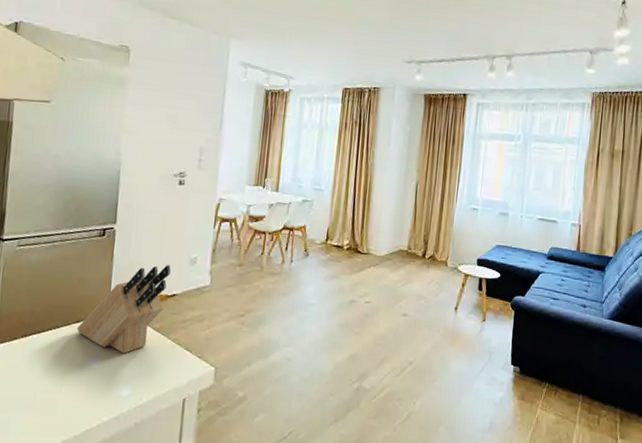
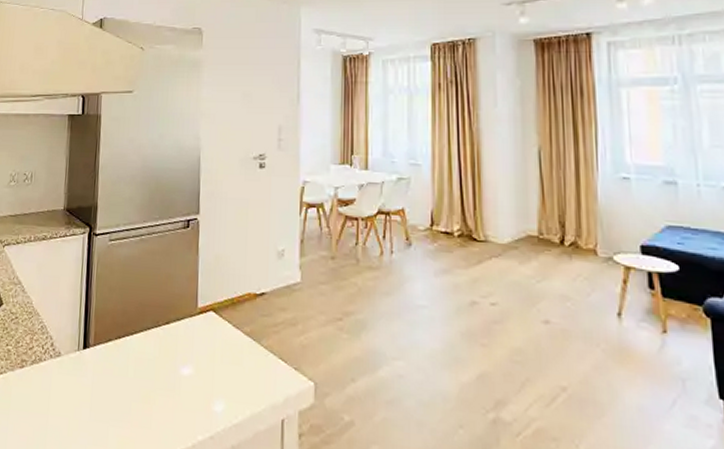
knife block: present [76,265,171,354] -> none [166,259,258,362]

